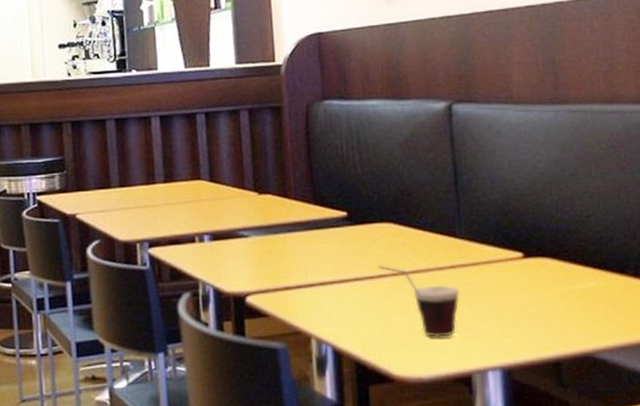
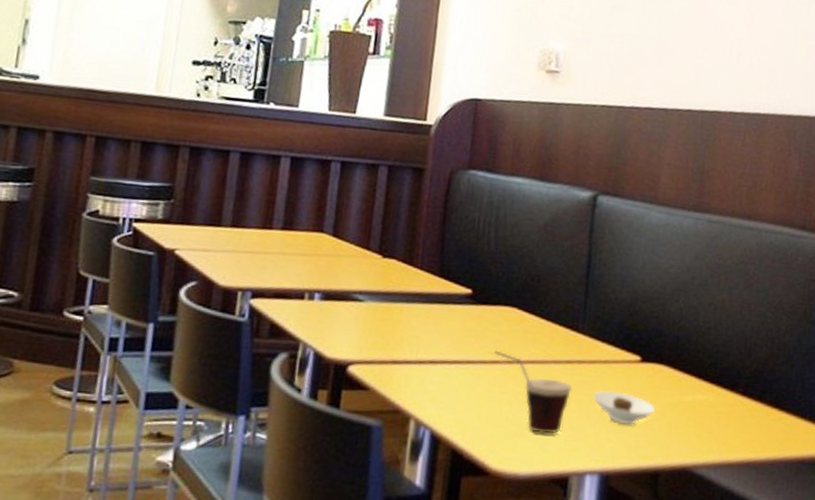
saucer: none [482,289,546,320] -> present [593,390,655,425]

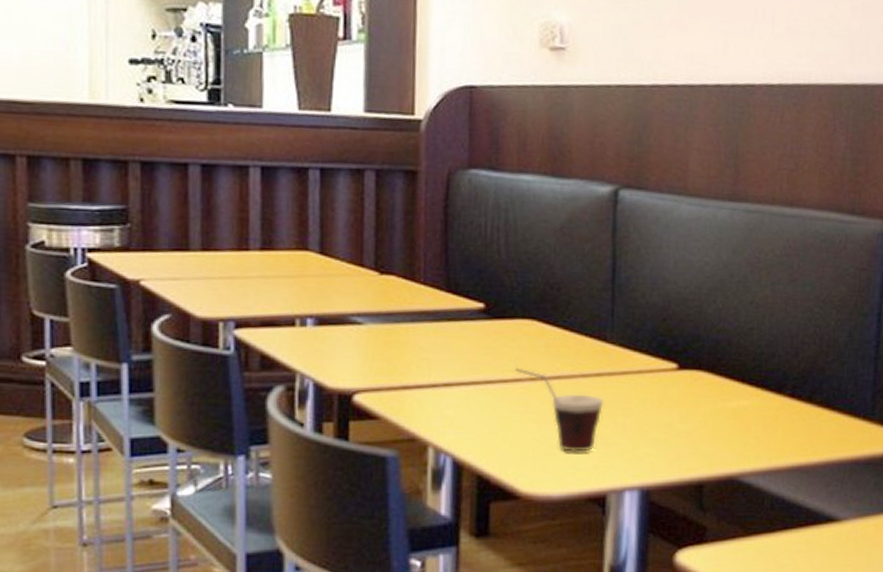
saucer: present [593,390,655,425] -> none [627,402,696,437]

